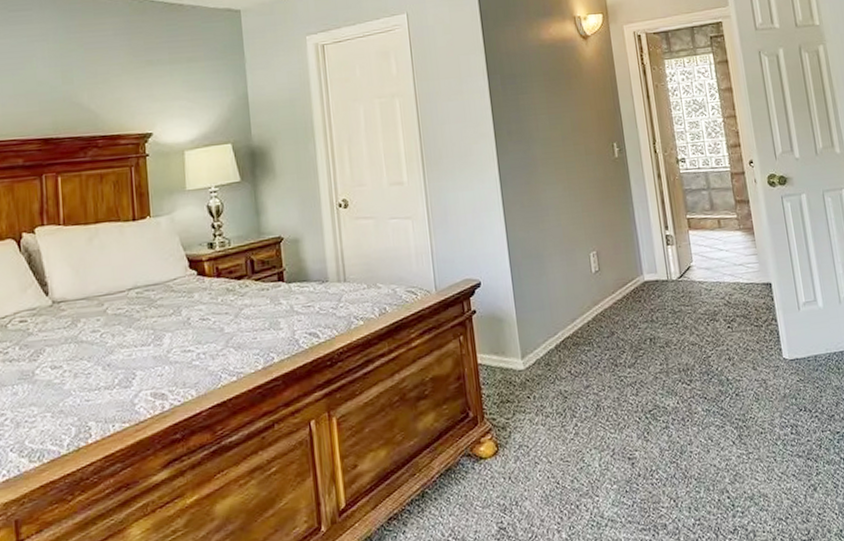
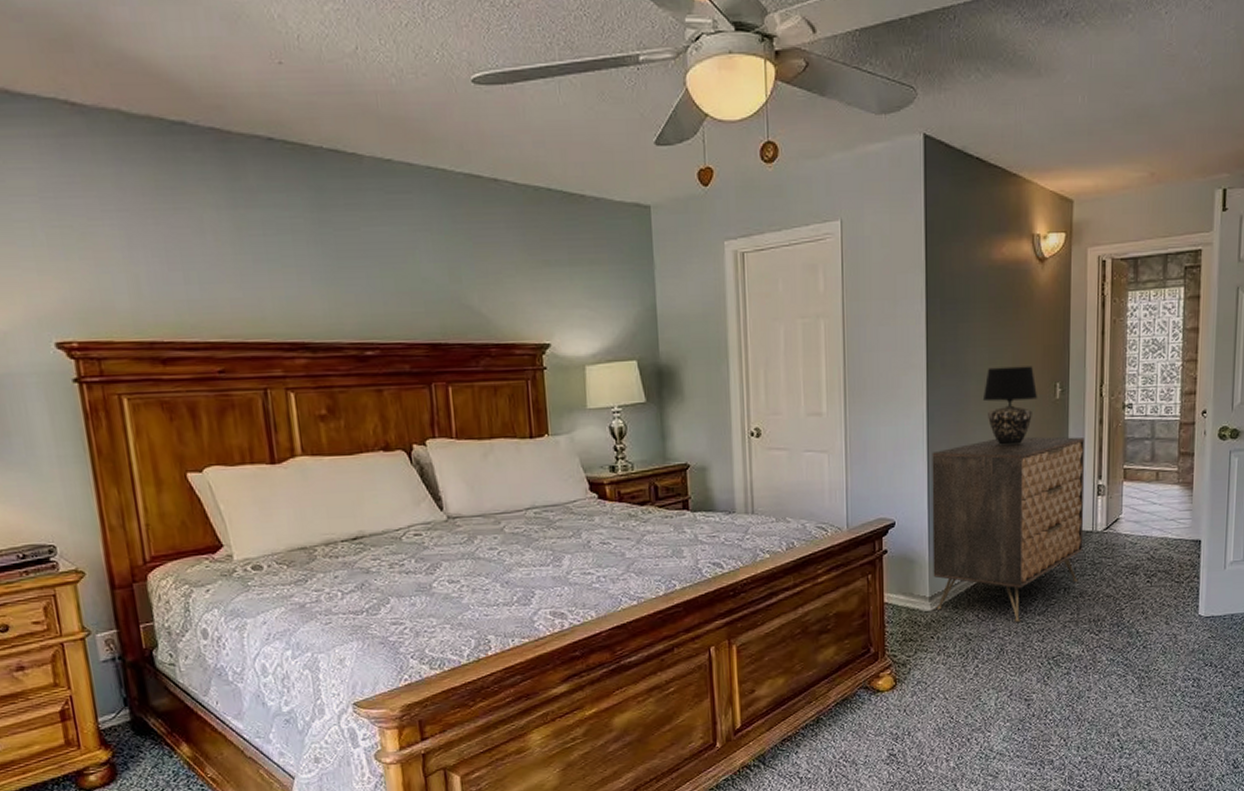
dresser: none [508,191,662,376] -> present [932,436,1084,622]
table lamp: none [548,129,599,204] -> present [982,366,1038,446]

